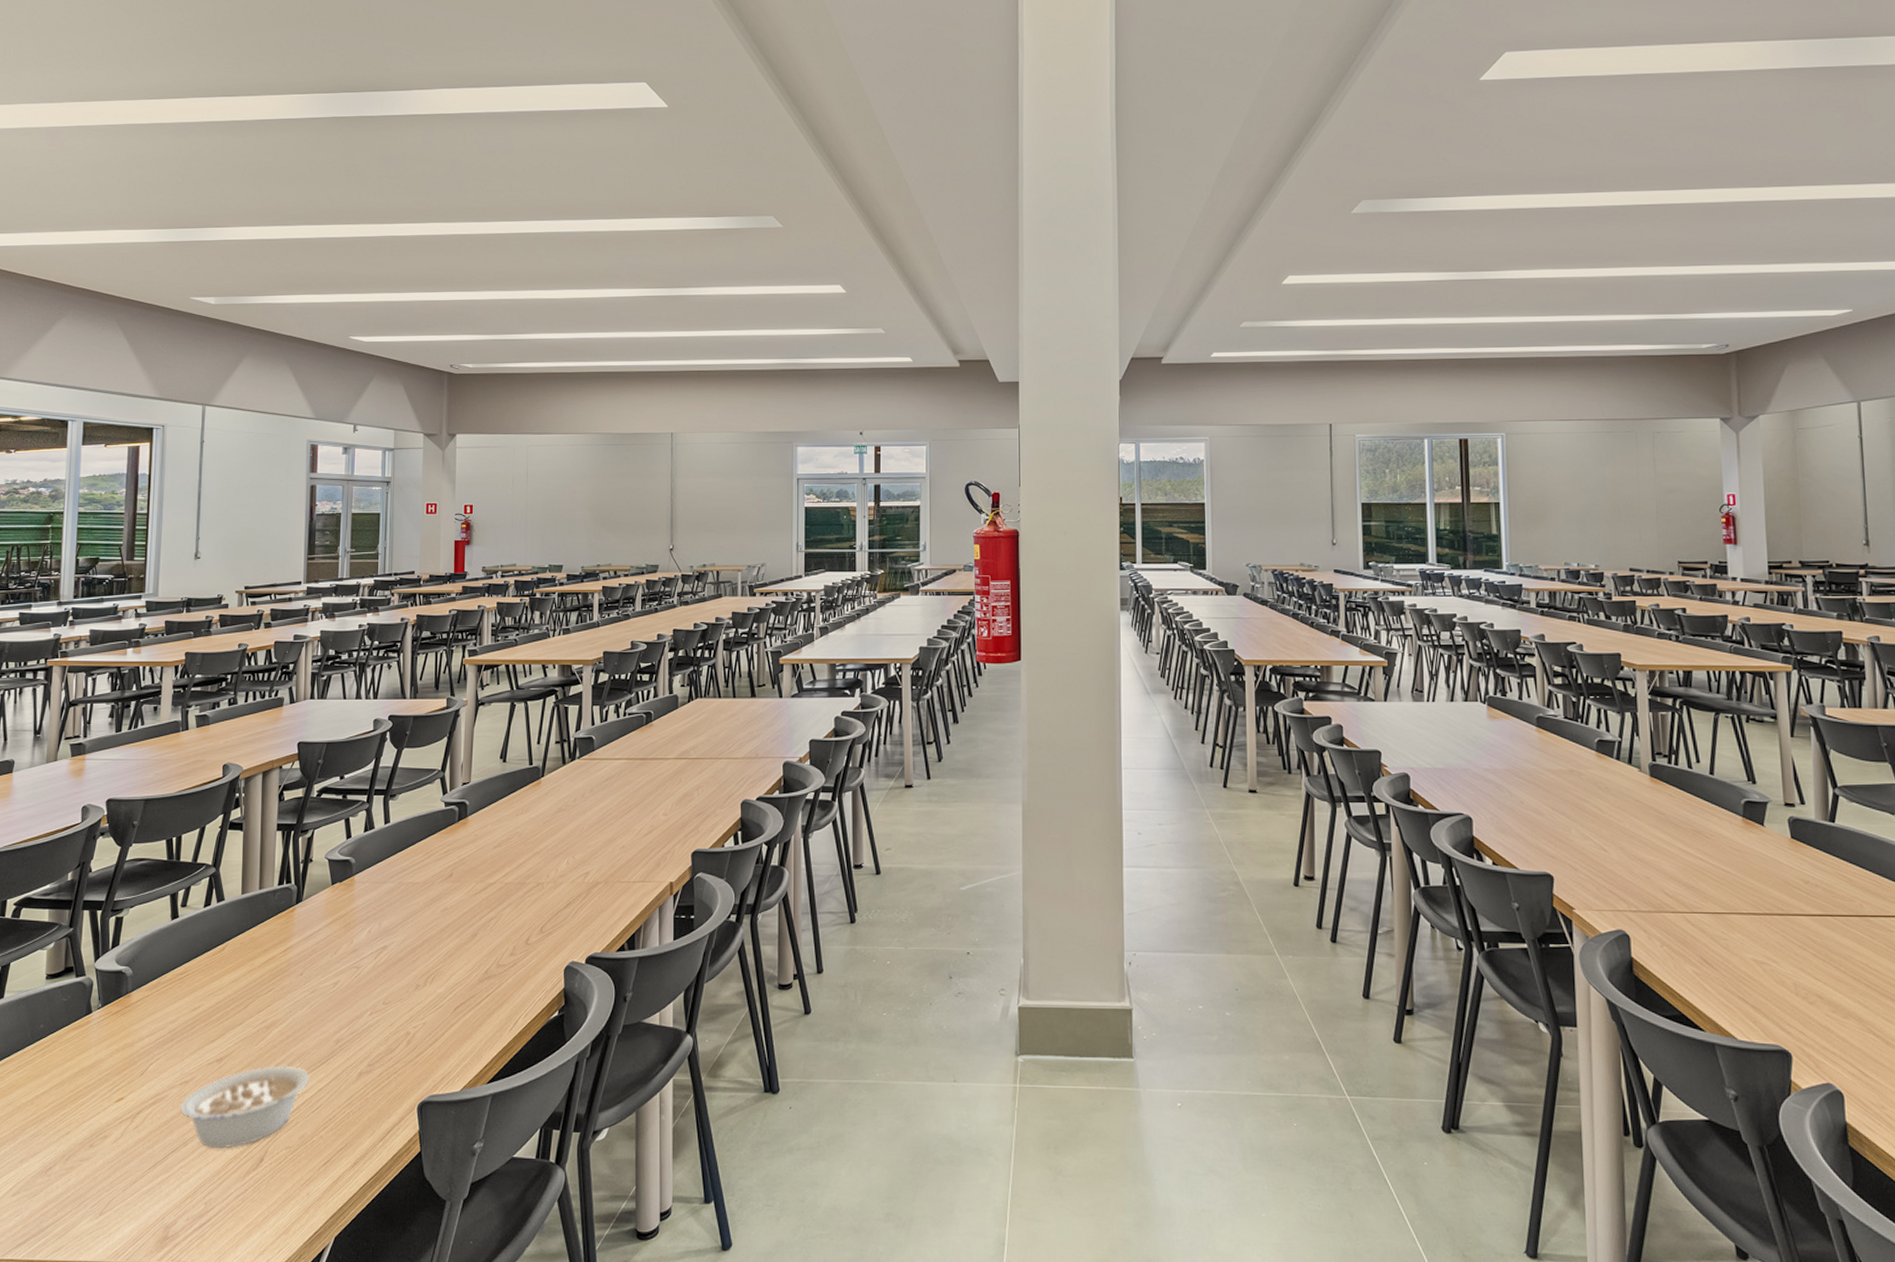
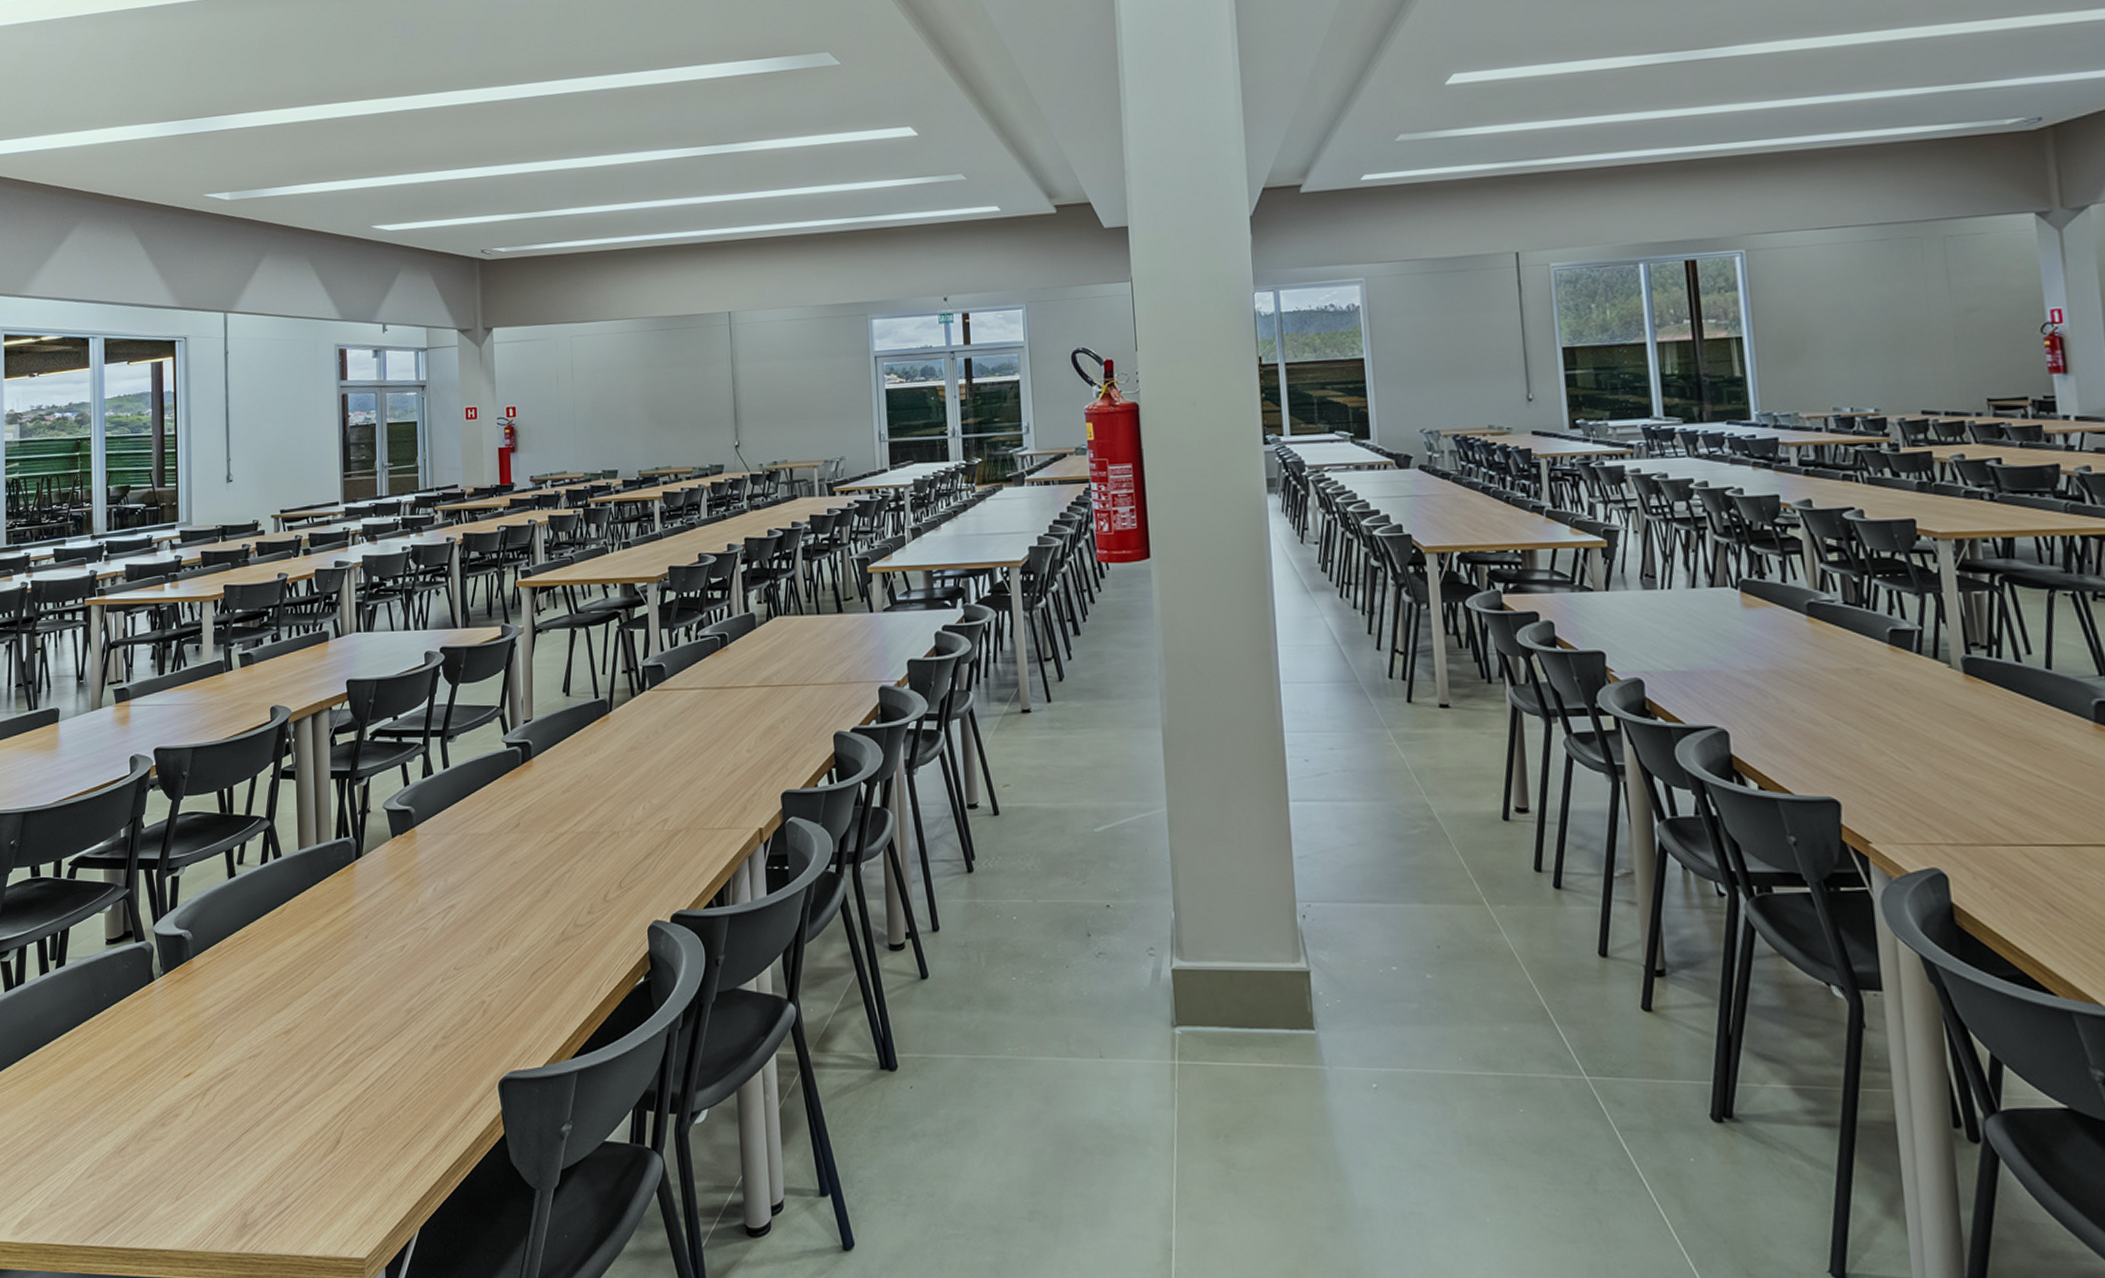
legume: present [179,1065,310,1149] -> none [250,1037,382,1129]

